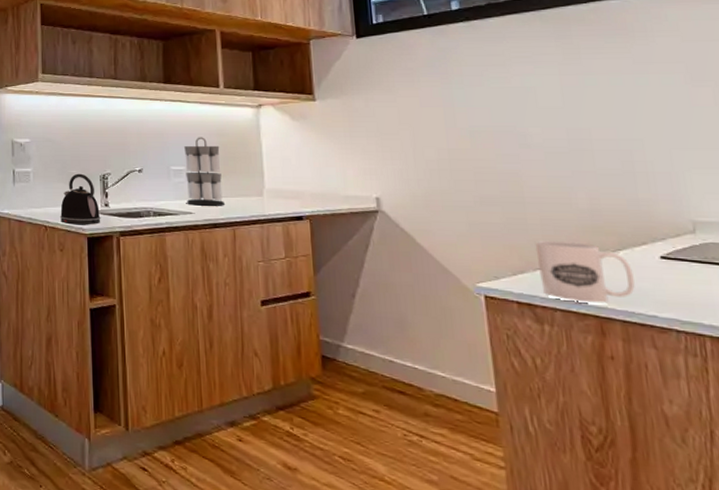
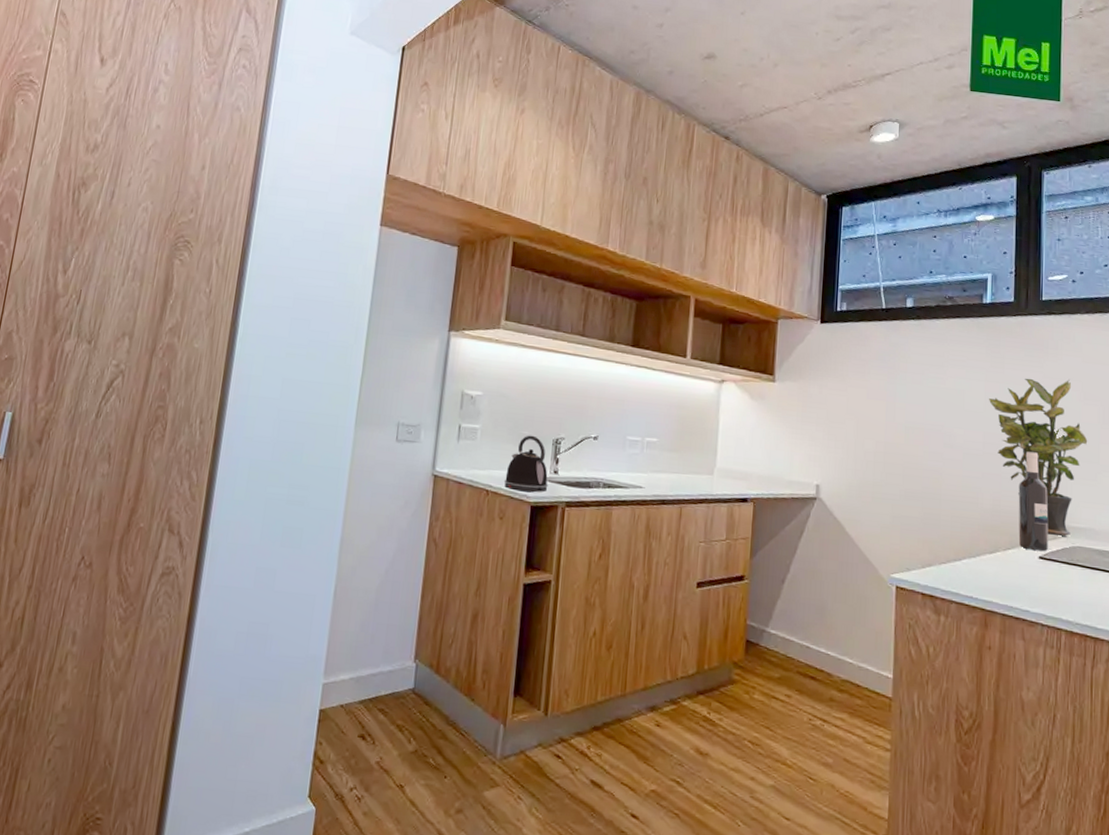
spice rack: present [184,137,224,206] -> none [638,407,679,482]
mug: present [535,240,635,303] -> none [943,535,1016,598]
potted plant: none [567,61,705,233] -> present [989,378,1088,537]
wine bottle: none [620,144,671,251] -> present [1018,451,1049,552]

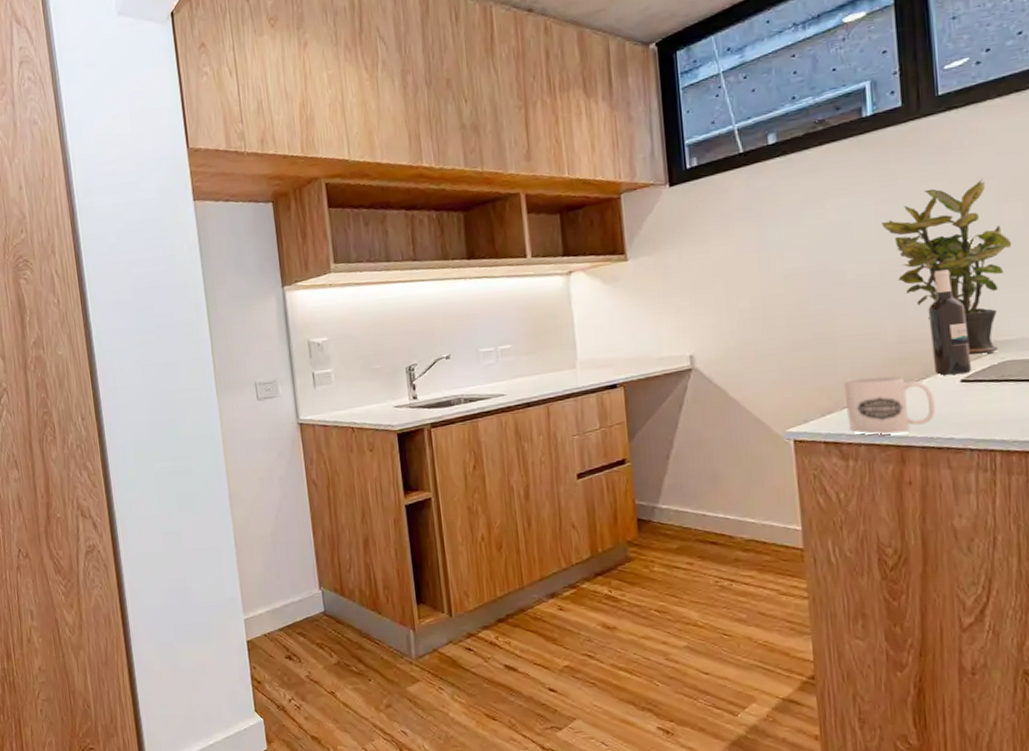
kettle: present [504,435,548,493] -> none [366,367,410,423]
mug: none [943,535,1016,598] -> present [843,376,935,434]

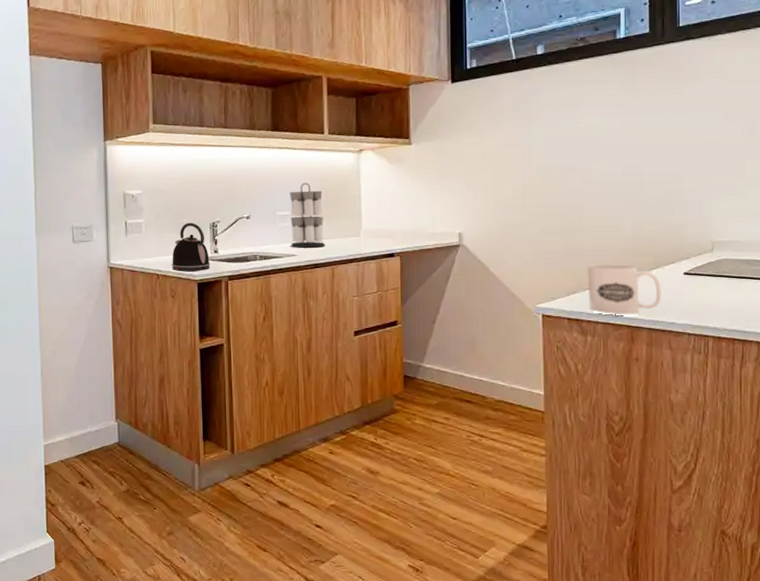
kettle: none [366,367,410,423] -> present [171,222,211,272]
spice rack: none [493,313,537,387] -> present [290,182,325,248]
potted plant: present [882,178,1012,356] -> none [627,100,732,252]
wine bottle: present [928,269,971,376] -> none [661,176,693,268]

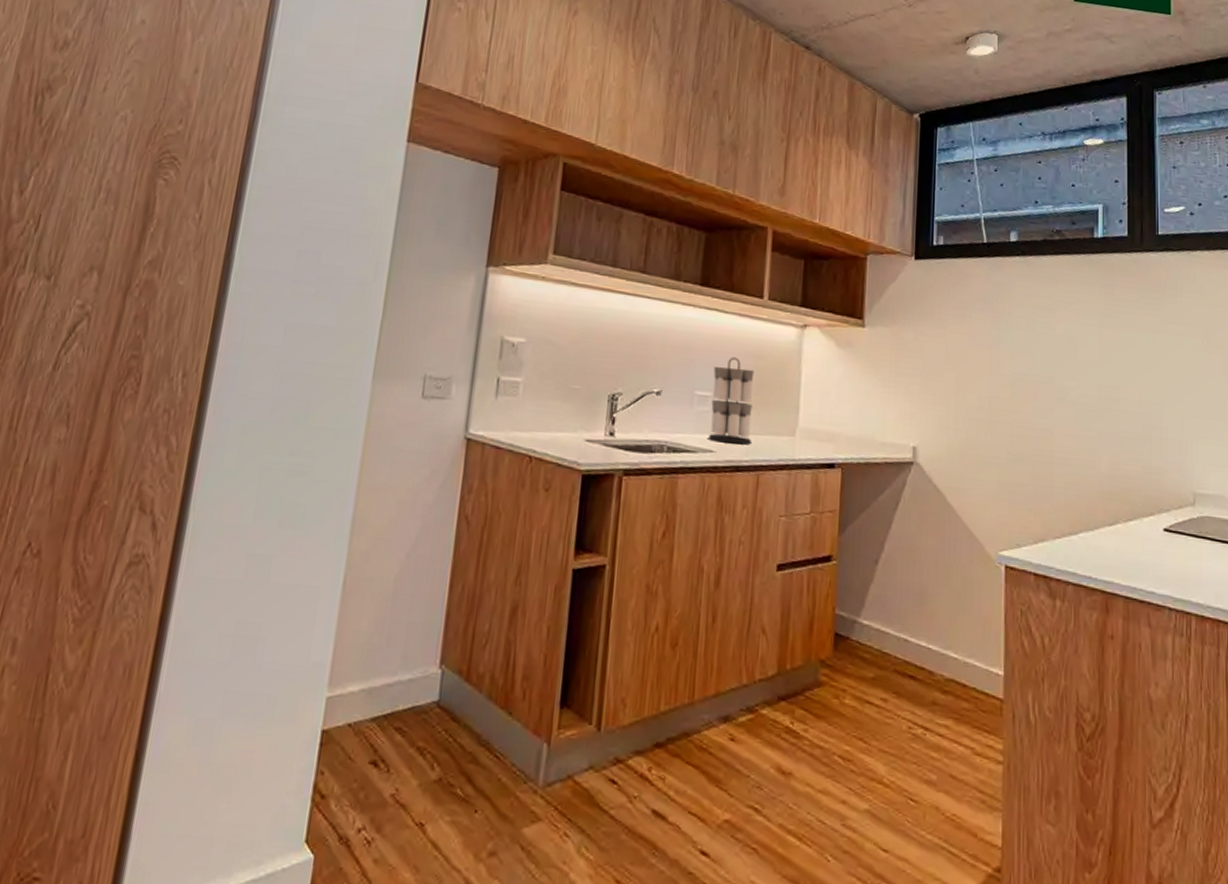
kettle: present [171,222,211,272] -> none [550,389,603,459]
mug: present [587,263,661,315] -> none [1057,505,1139,577]

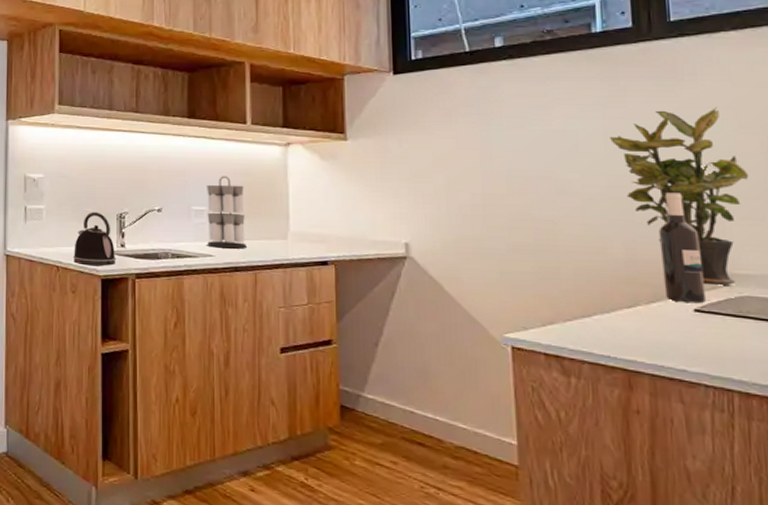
kettle: none [550,389,603,459] -> present [72,212,116,266]
potted plant: none [1104,323,1213,506] -> present [610,106,749,286]
wine bottle: none [1139,407,1173,523] -> present [658,192,706,304]

